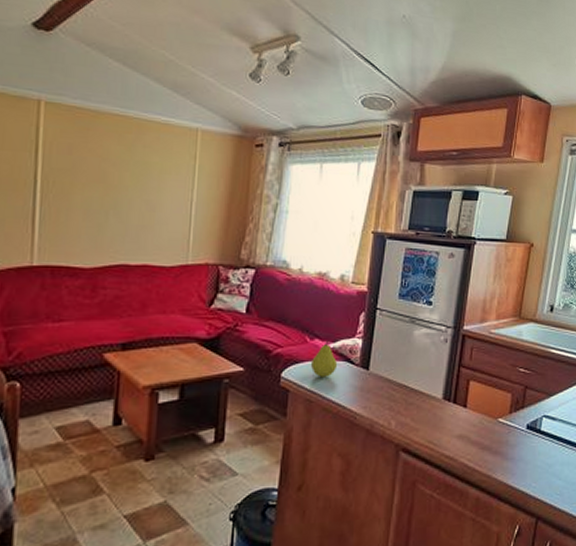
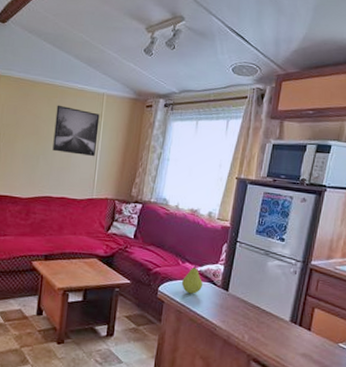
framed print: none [128,142,193,211] -> present [52,105,100,157]

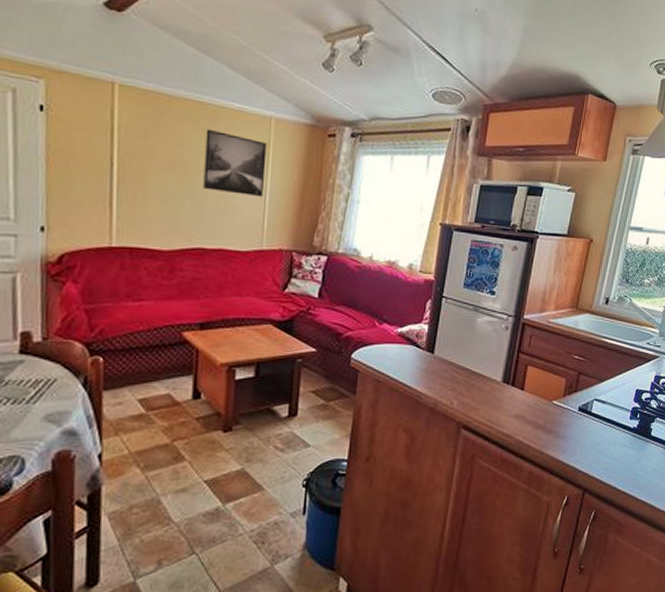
fruit: present [182,264,203,294] -> none [380,325,405,359]

